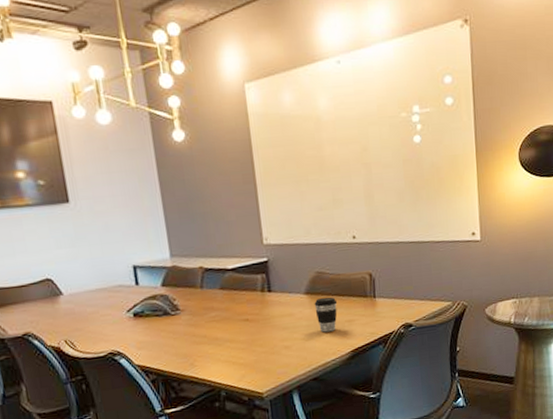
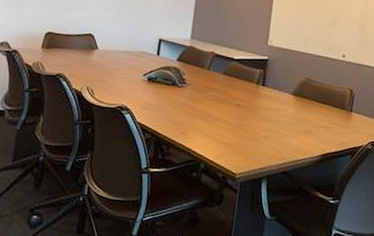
coffee cup: present [314,297,338,333] -> none [297,101,319,133]

